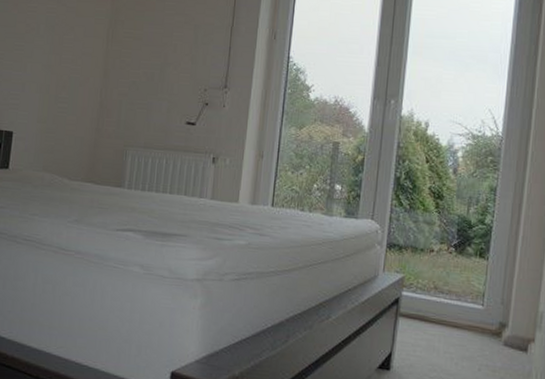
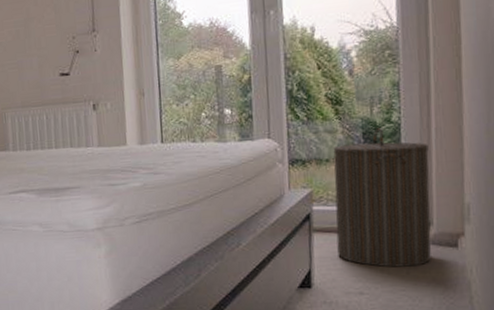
laundry hamper: none [419,227,514,365] -> present [333,128,431,268]

